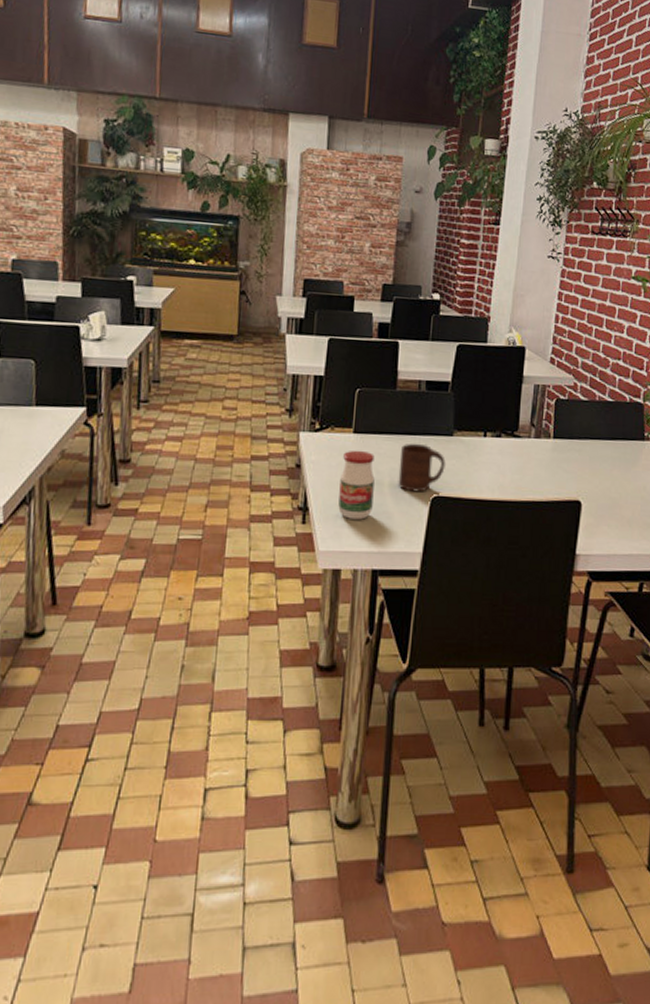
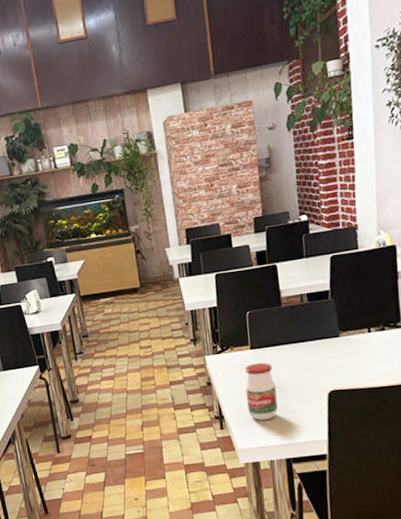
cup: present [398,443,446,492] -> none [294,348,337,390]

